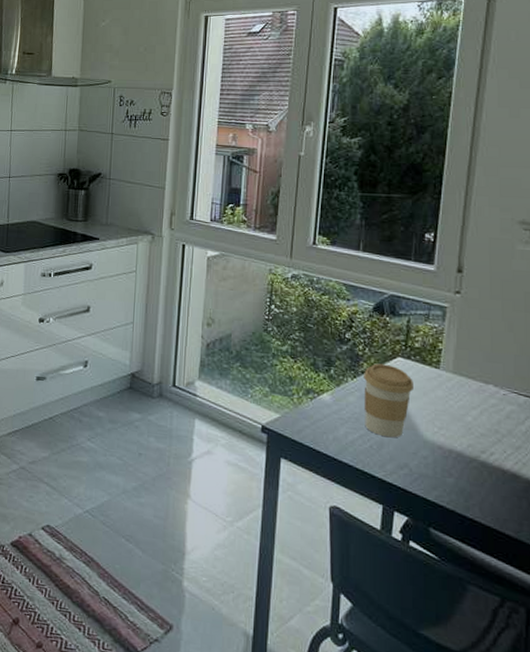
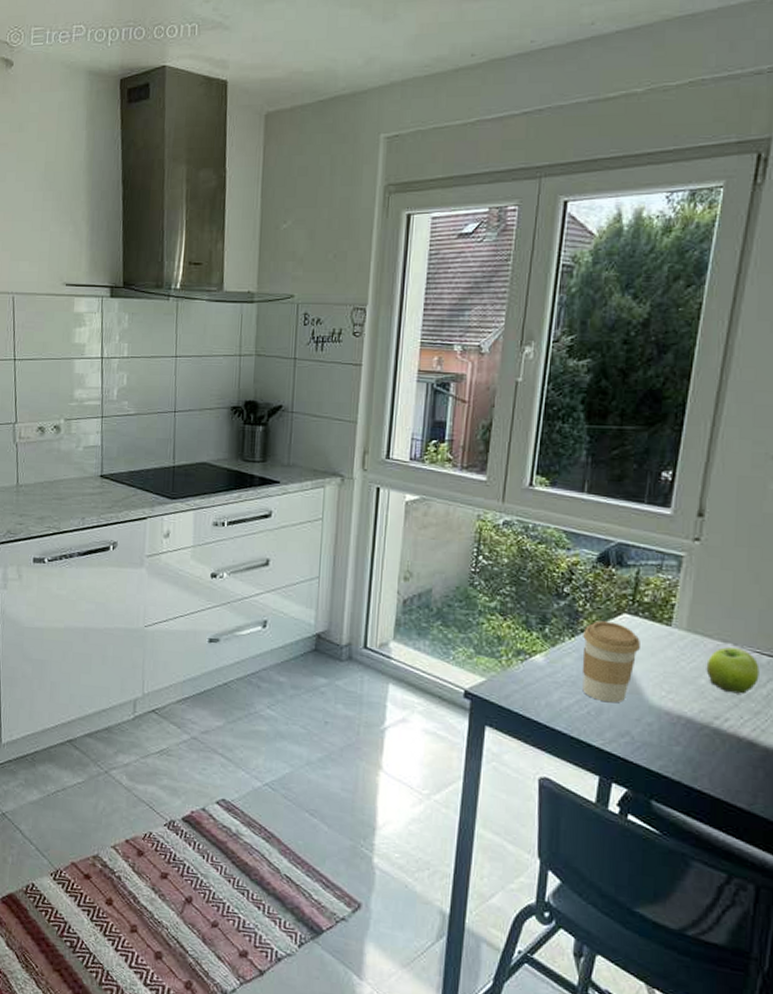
fruit: none [471,388,518,431] -> present [706,647,760,695]

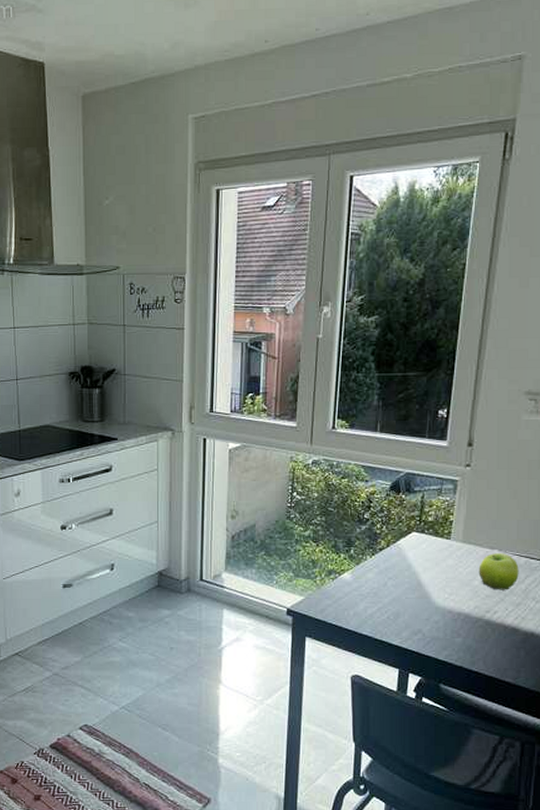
coffee cup: present [582,621,640,703] -> none [381,540,427,608]

